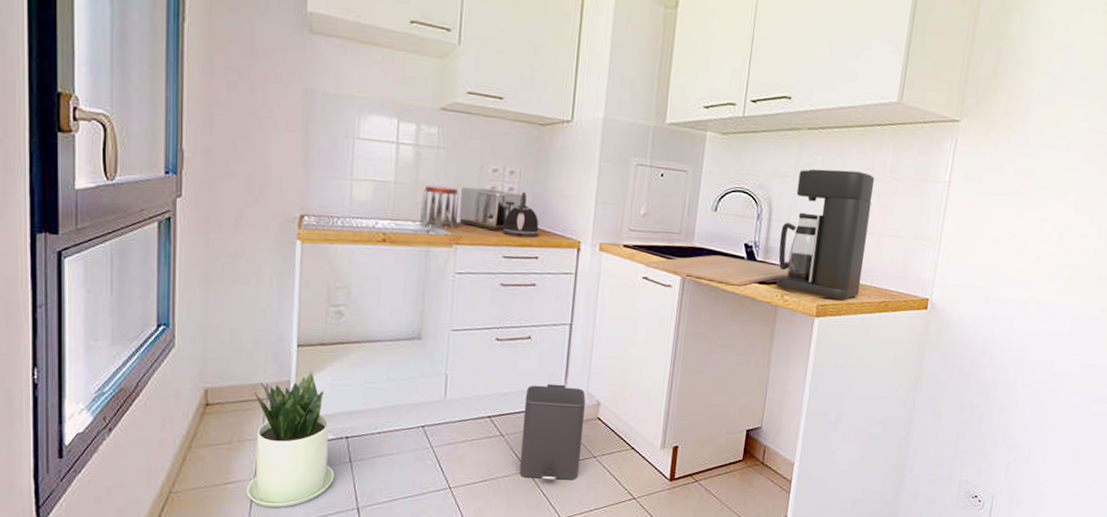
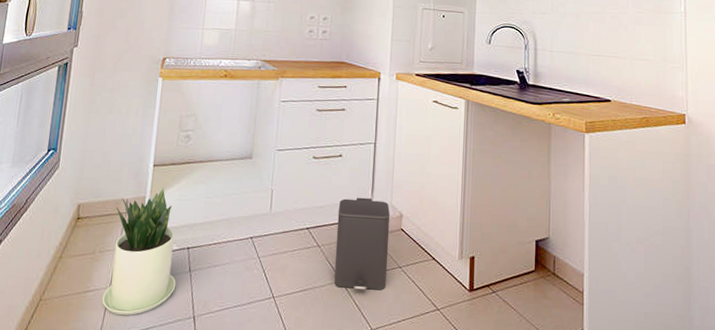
jar: present [420,184,459,229] -> none [253,31,284,65]
toaster: present [458,187,523,231] -> none [283,31,333,66]
kettle: present [503,191,539,238] -> none [318,33,347,71]
chopping board: present [645,255,789,286] -> none [435,80,557,107]
coffee maker: present [776,169,875,301] -> none [546,6,621,117]

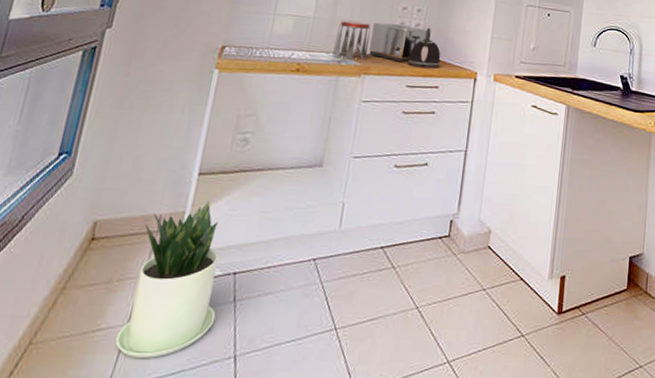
jar: none [253,31,284,65] -> present [333,20,371,60]
toaster: none [283,31,333,66] -> present [368,22,427,63]
kettle: none [318,33,347,71] -> present [408,27,441,69]
pedal bin: present [334,197,391,291] -> none [408,211,478,317]

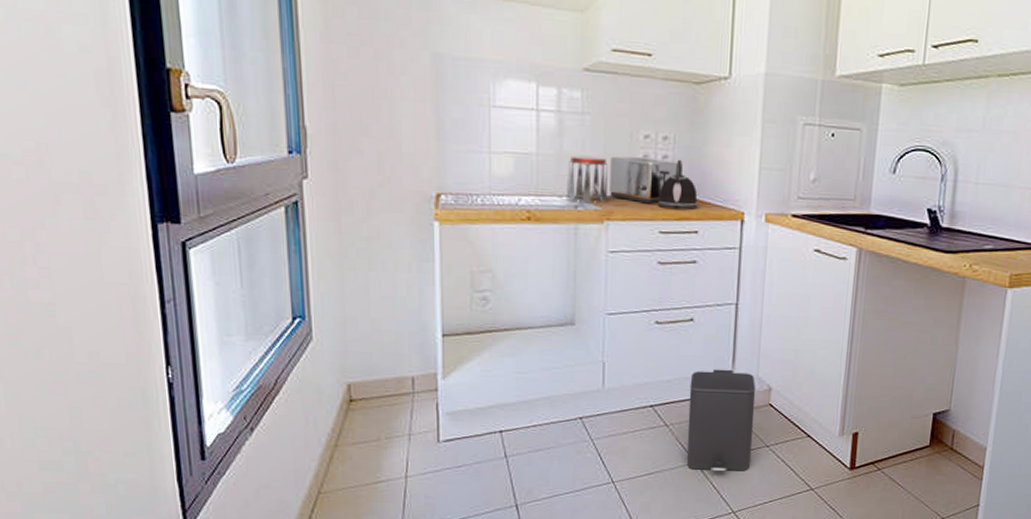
planter: present [115,201,219,358] -> none [398,363,490,506]
pedal bin: none [408,211,478,317] -> present [686,369,756,472]

